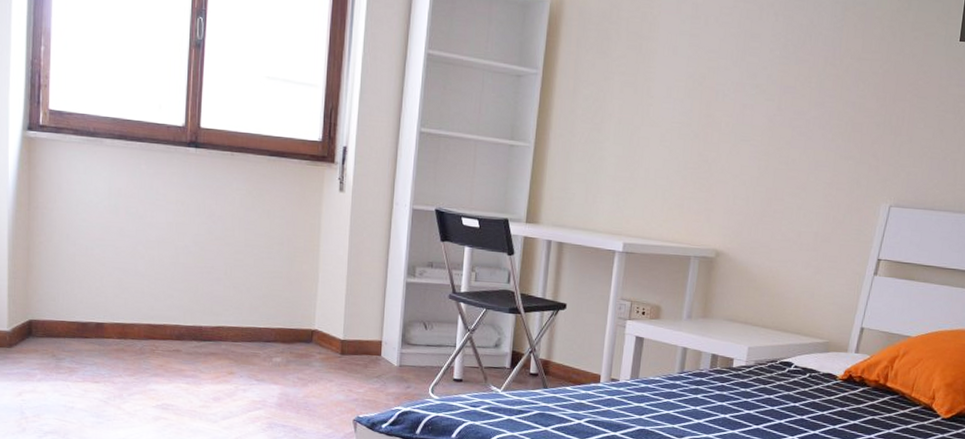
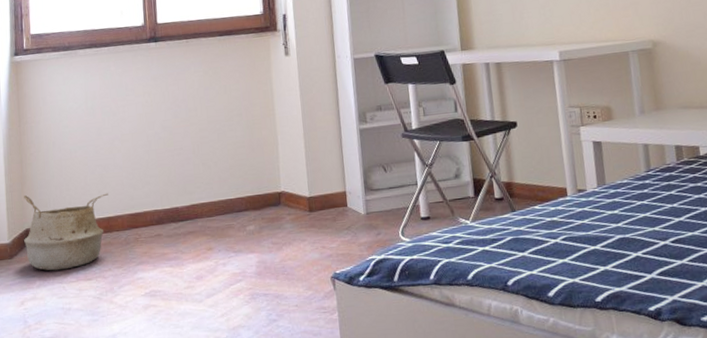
woven basket: none [26,285,126,369] -> present [24,193,108,271]

